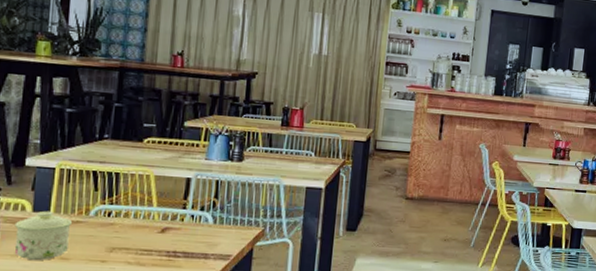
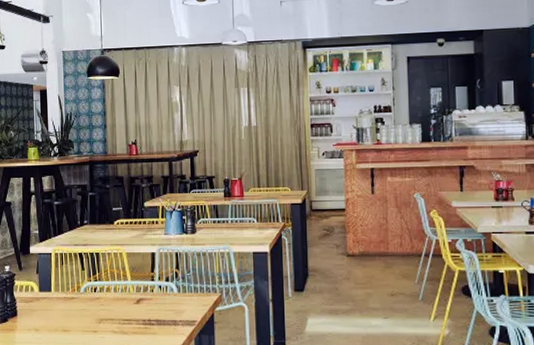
sugar bowl: present [14,210,73,260] -> none [27,290,69,333]

